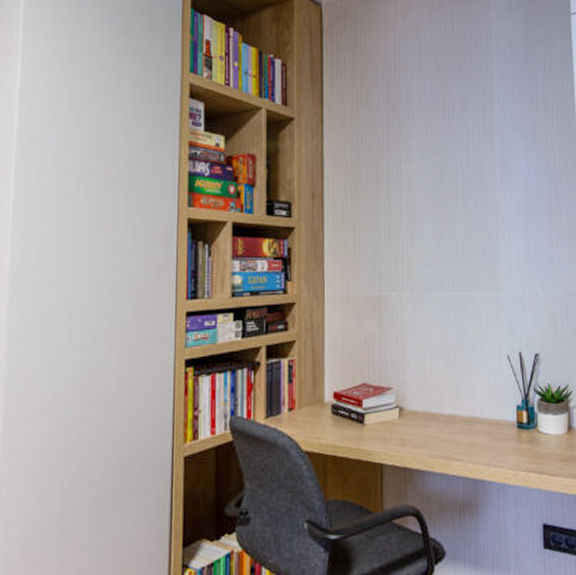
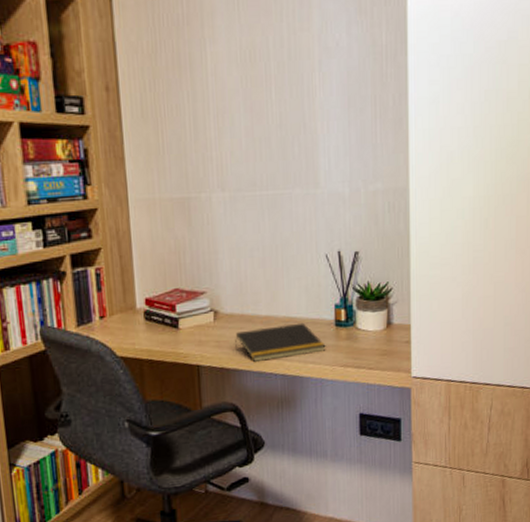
notepad: none [419,423,509,462] -> present [235,322,326,362]

